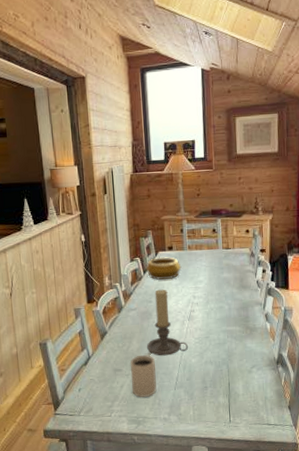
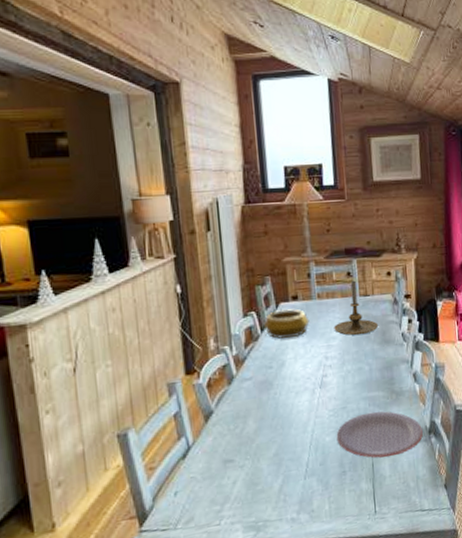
mug: present [130,354,157,398] -> none [244,437,281,495]
candle holder: present [146,289,189,356] -> none [266,350,321,438]
plate: none [200,342,272,380] -> present [336,411,423,458]
candle holder: none [201,236,238,281] -> present [334,280,379,336]

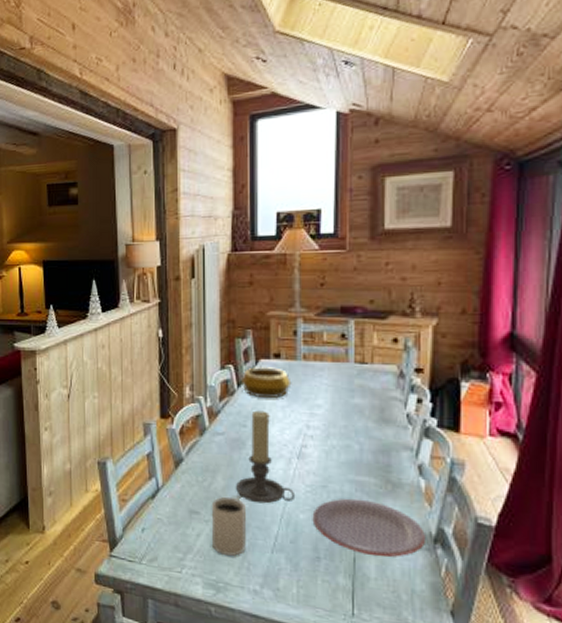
mug: none [244,437,281,495] -> present [211,496,246,557]
candle holder: none [266,350,321,438] -> present [235,410,296,504]
candle holder: present [334,280,379,336] -> none [319,344,377,408]

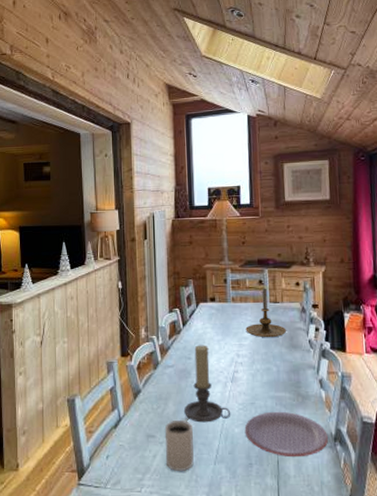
decorative bowl: present [240,366,292,399] -> none [185,308,225,335]
candle holder: none [319,344,377,408] -> present [245,288,287,338]

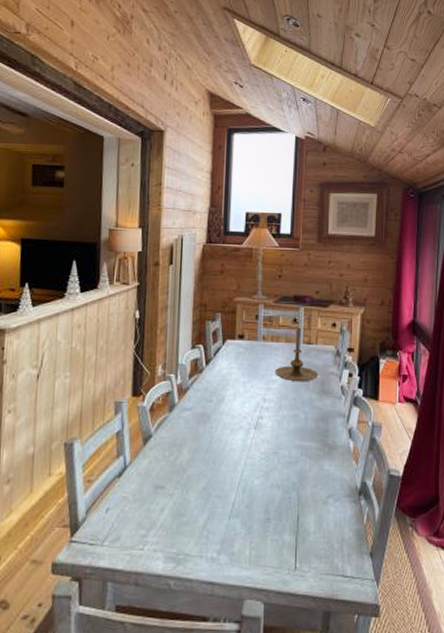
mug: present [164,419,194,472] -> none [175,469,208,528]
candle holder: present [183,345,231,423] -> none [199,386,252,473]
plate: present [244,411,328,458] -> none [265,462,352,512]

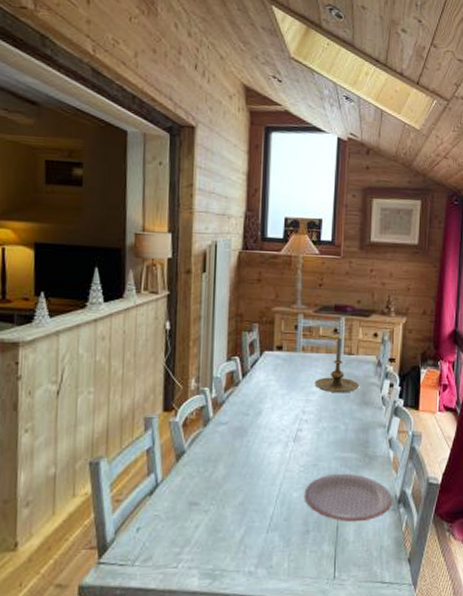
plate: none [265,462,352,512] -> present [304,473,392,522]

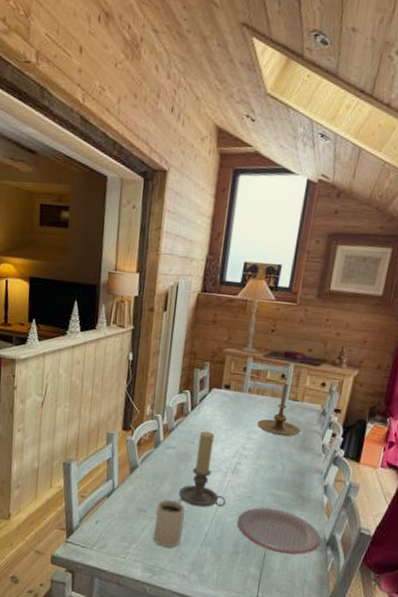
mug: none [210,484,245,543] -> present [154,499,185,548]
candle holder: none [235,399,291,487] -> present [178,431,227,508]

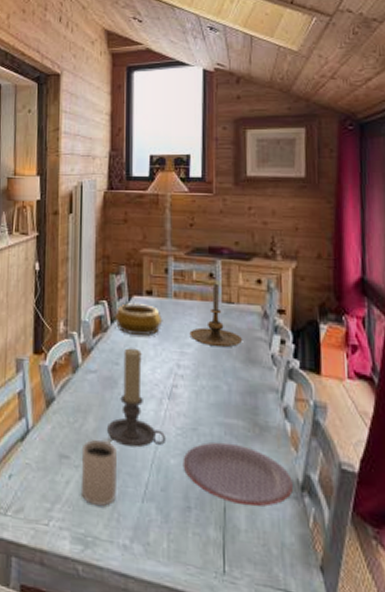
decorative bowl: none [194,394,236,423] -> present [113,302,163,337]

